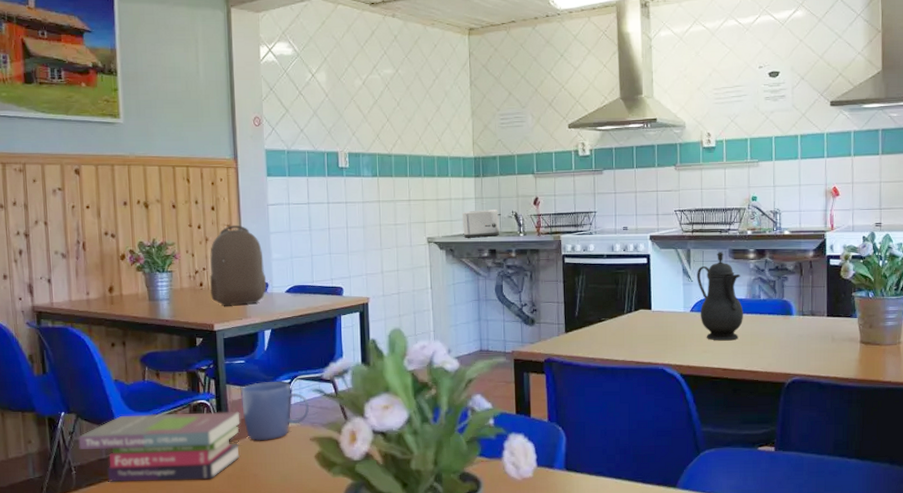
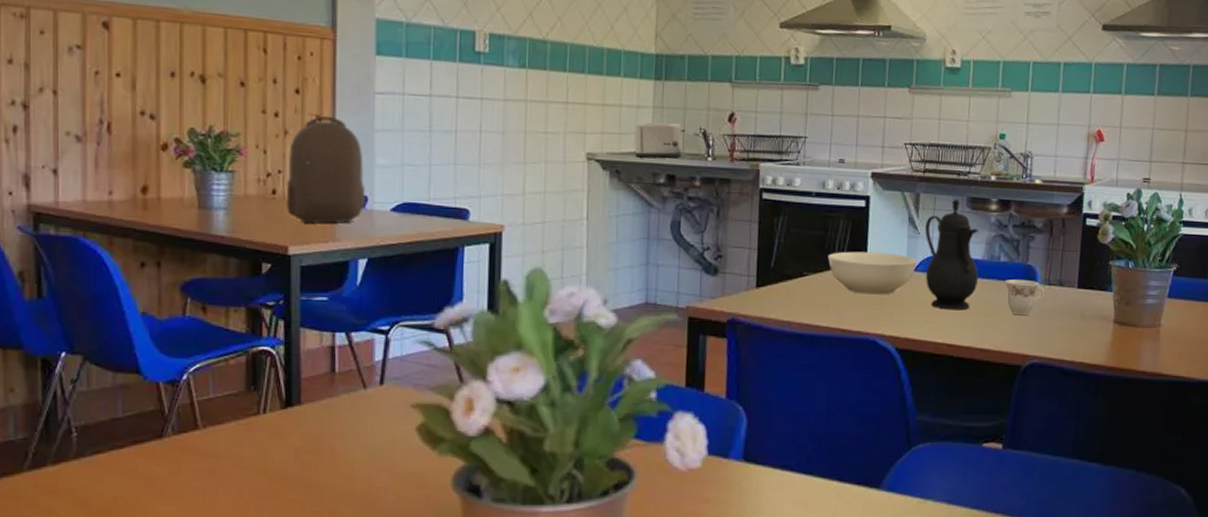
books: present [78,411,240,482] -> none [84,361,317,453]
mug: present [241,382,310,441] -> none [320,327,413,405]
bowl: none [620,299,692,333] -> present [827,251,917,295]
teacup: none [766,313,799,342] -> present [1005,279,1044,316]

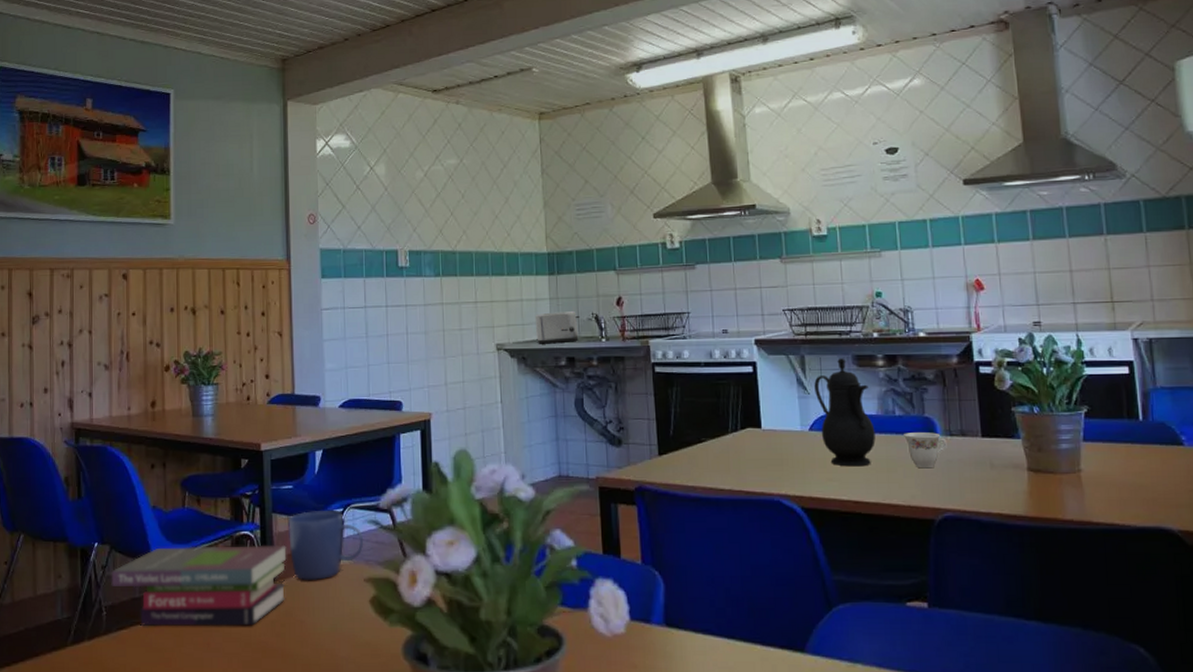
books: none [84,361,317,453] -> present [111,544,287,626]
backpack: present [286,115,366,224] -> none [257,331,319,423]
mug: none [320,327,413,405] -> present [288,511,364,581]
bowl: present [827,251,917,295] -> none [723,415,811,456]

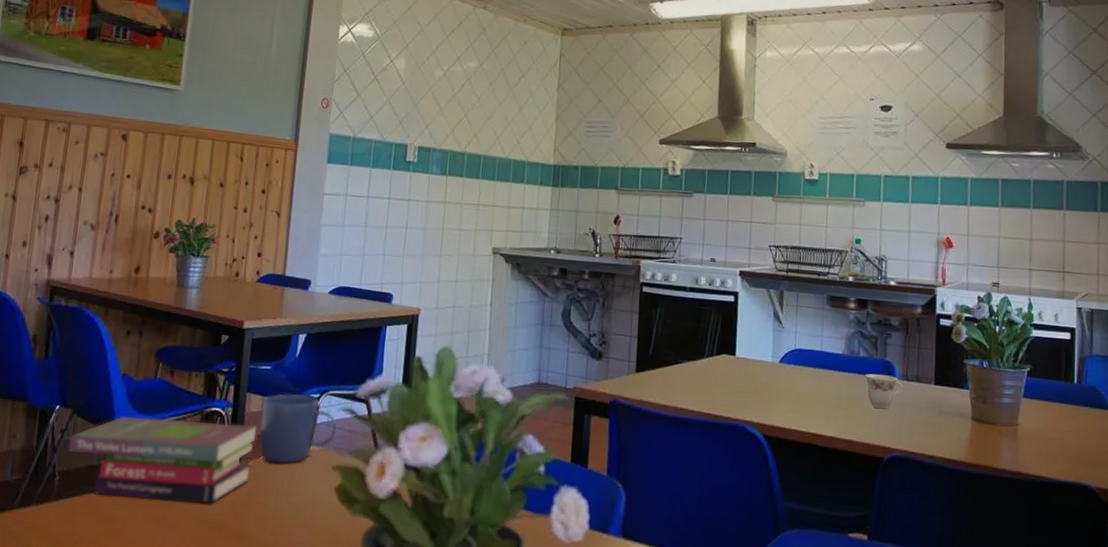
toaster: present [534,310,580,344] -> none [533,222,578,254]
coffeepot: present [814,358,876,467] -> none [789,297,840,401]

